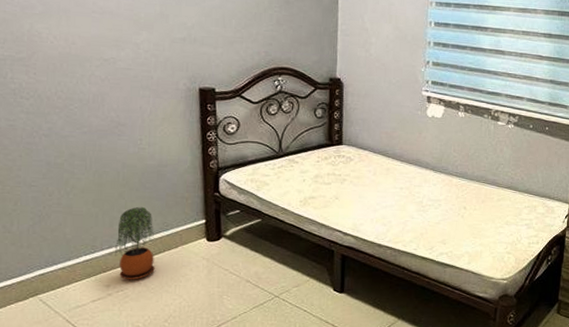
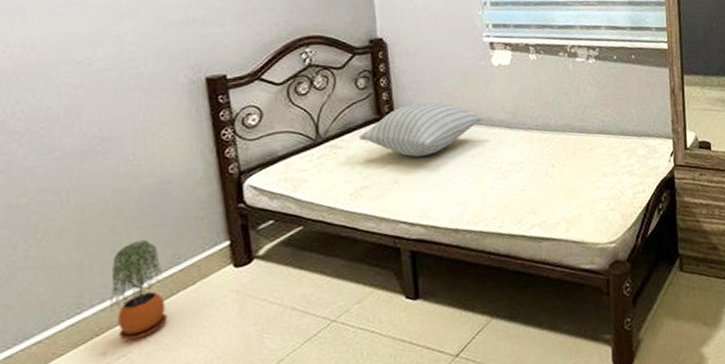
pillow: none [312,137,413,182] -> present [358,102,483,158]

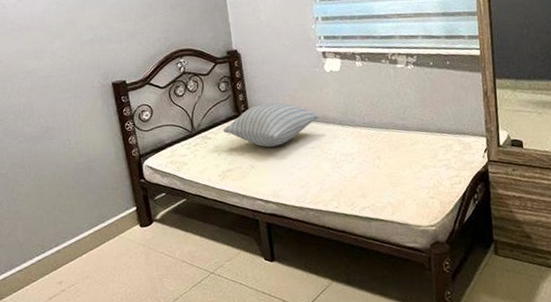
potted plant: present [110,239,167,340] -> none [61,202,99,275]

